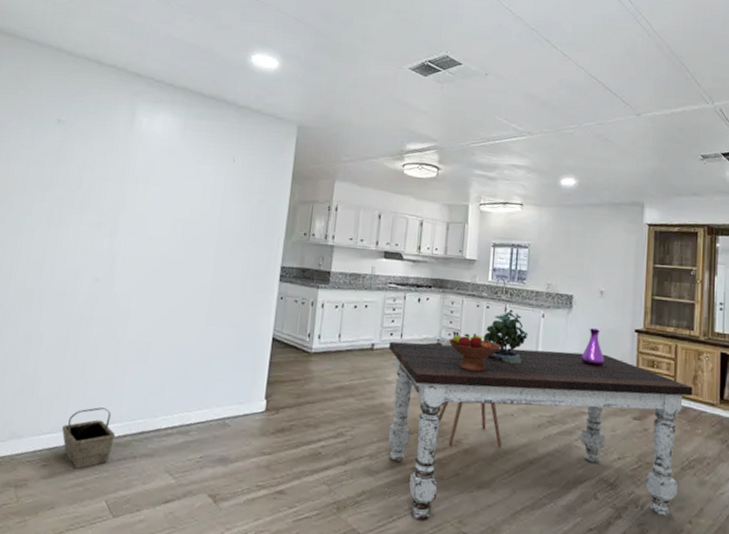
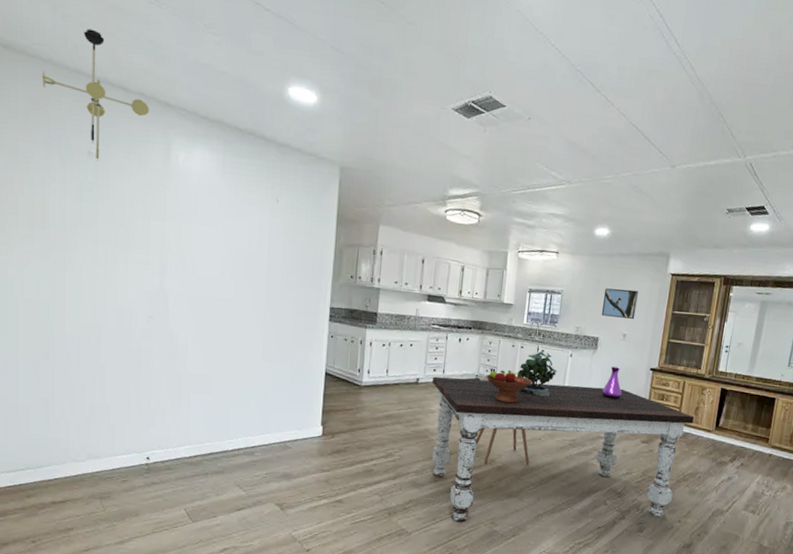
ceiling light fixture: none [25,13,120,128] -> present [41,28,149,161]
basket: present [62,407,116,469] -> none [137,432,187,484]
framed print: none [573,241,613,274] -> present [601,288,638,319]

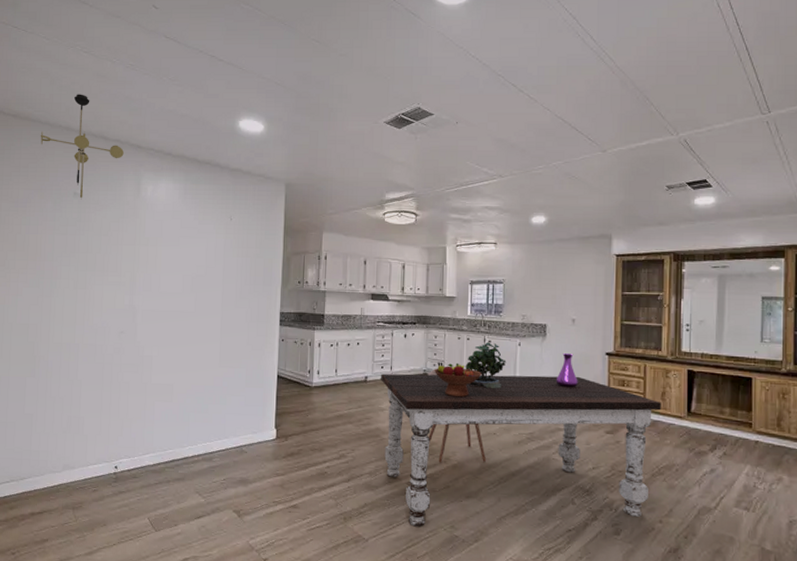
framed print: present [601,288,638,319] -> none [546,273,583,303]

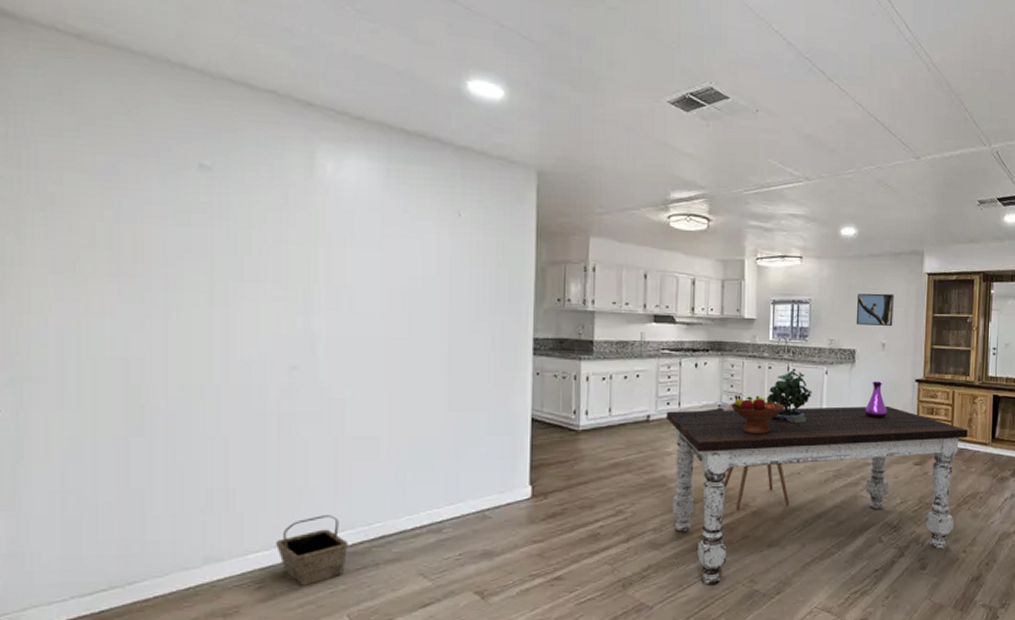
ceiling light fixture: present [40,94,124,200] -> none [130,14,284,176]
basket: none [106,441,151,492] -> present [276,515,349,586]
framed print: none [546,273,583,303] -> present [856,293,894,326]

